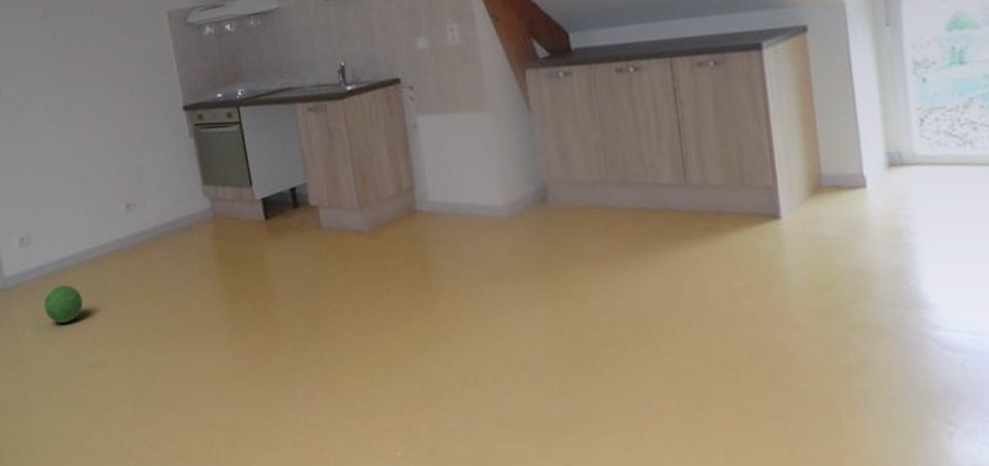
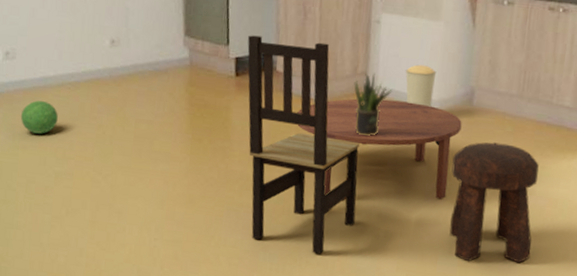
dining chair: none [270,162,434,418] -> present [247,35,360,254]
coffee table: none [341,212,541,342] -> present [297,98,462,200]
potted plant: none [401,186,448,264] -> present [354,72,393,136]
trash can: none [457,166,499,215] -> present [405,64,437,107]
stool: none [538,243,666,401] -> present [449,142,539,264]

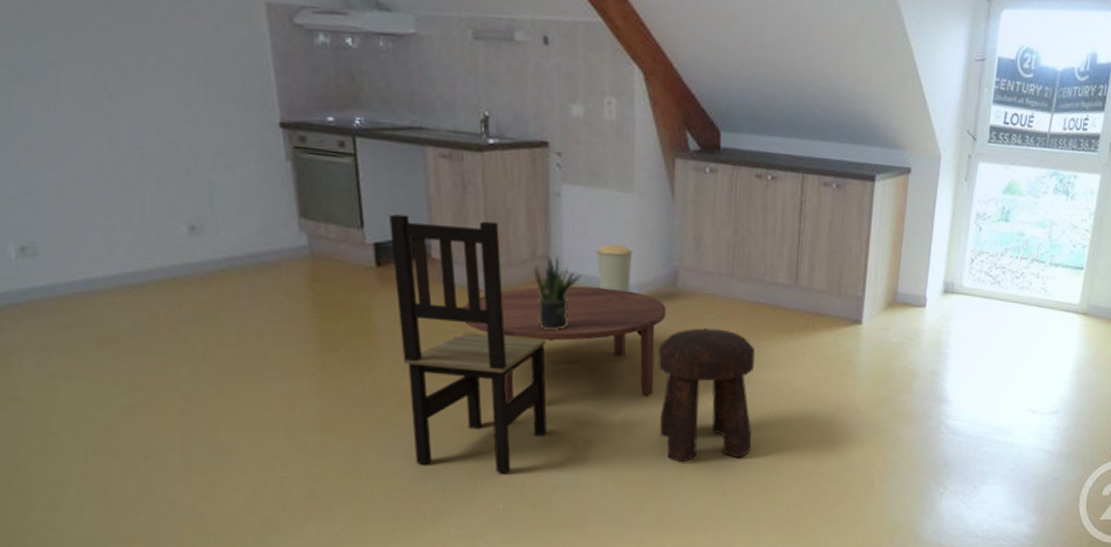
decorative ball: present [20,100,58,134] -> none [55,311,117,356]

